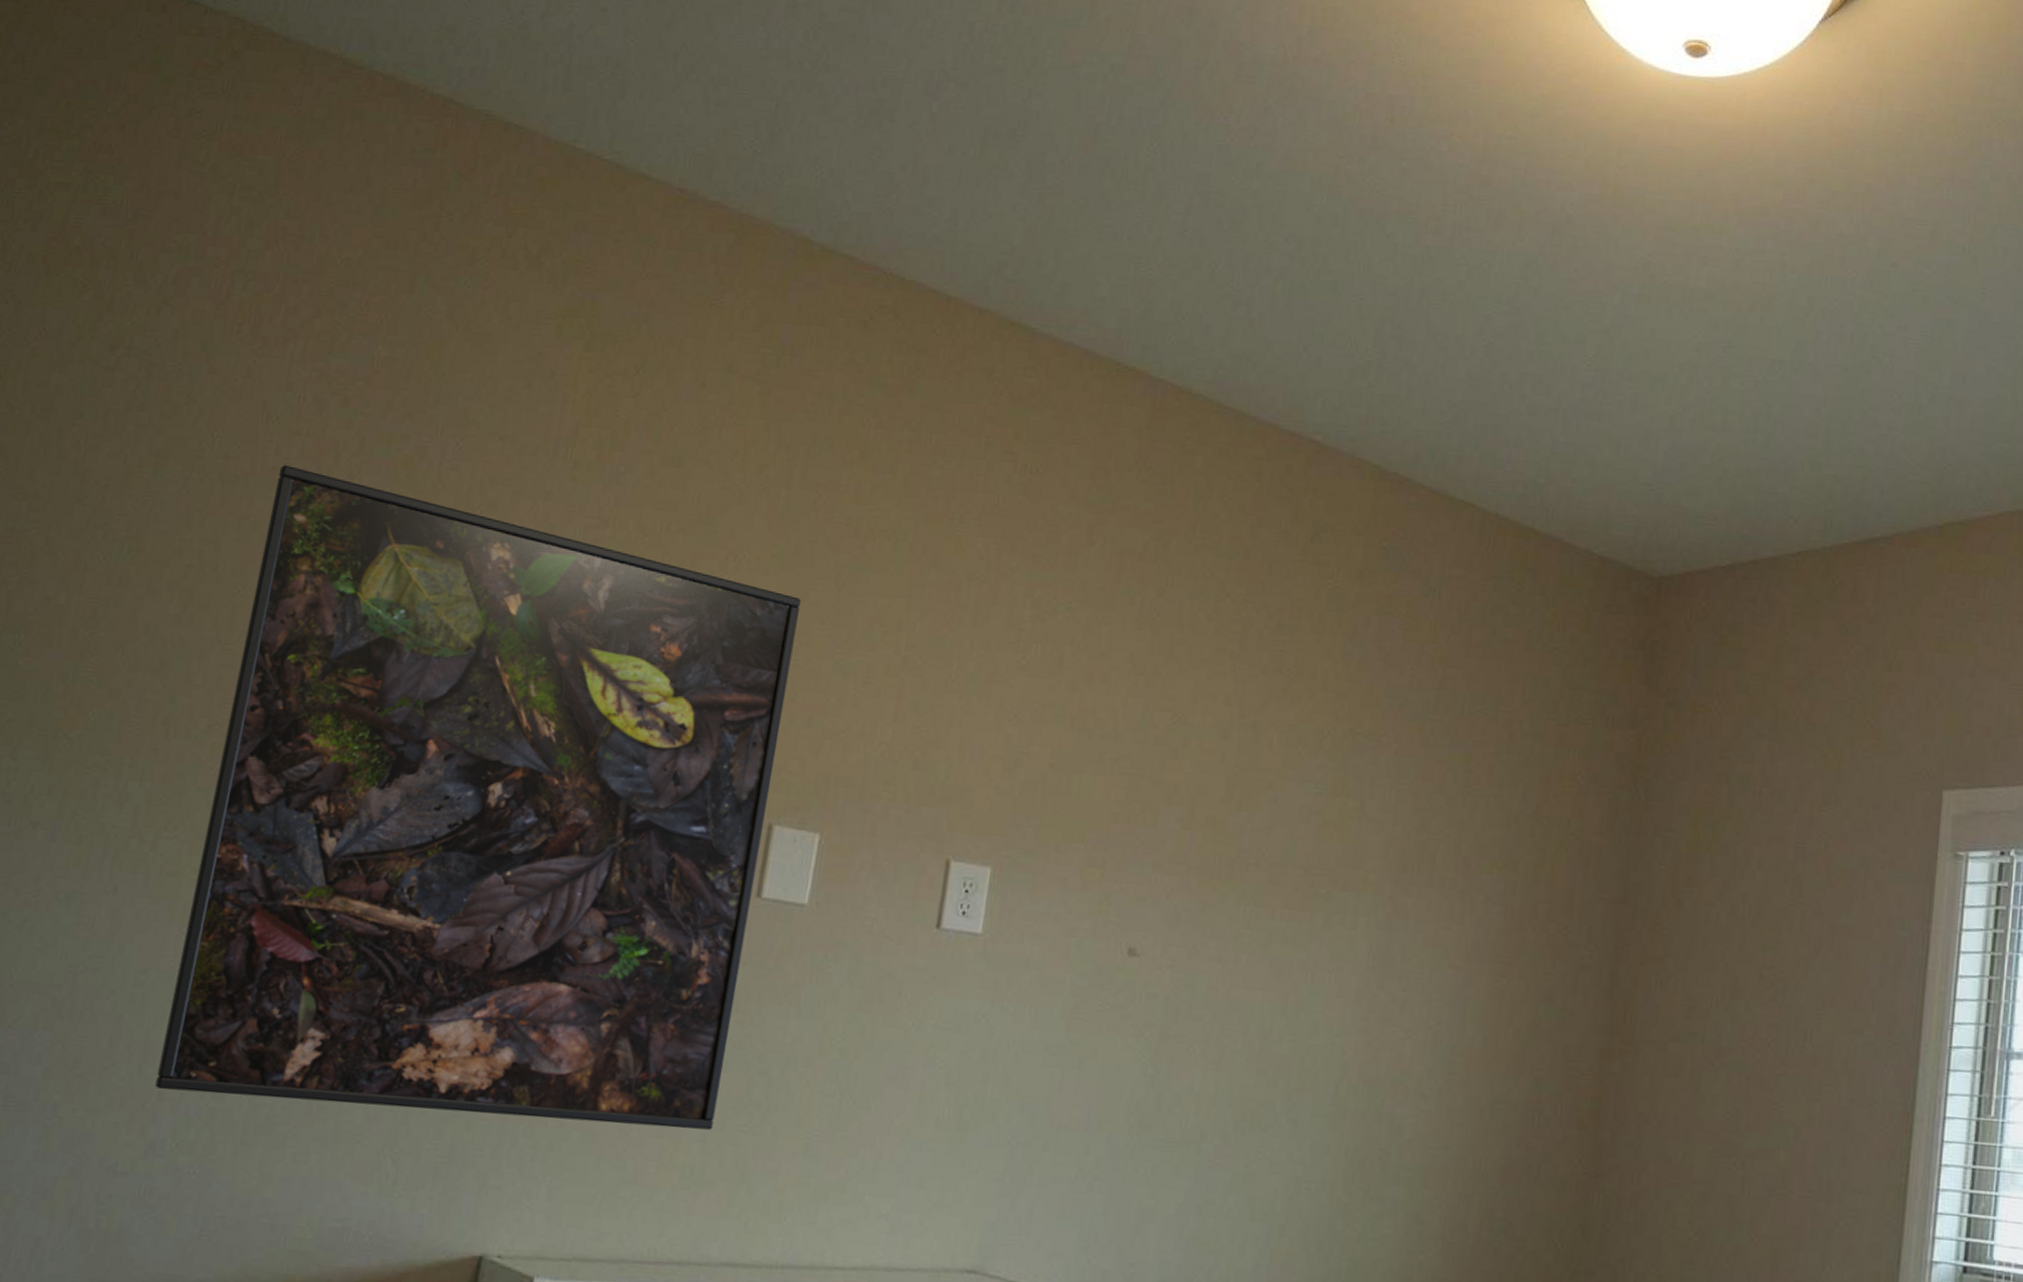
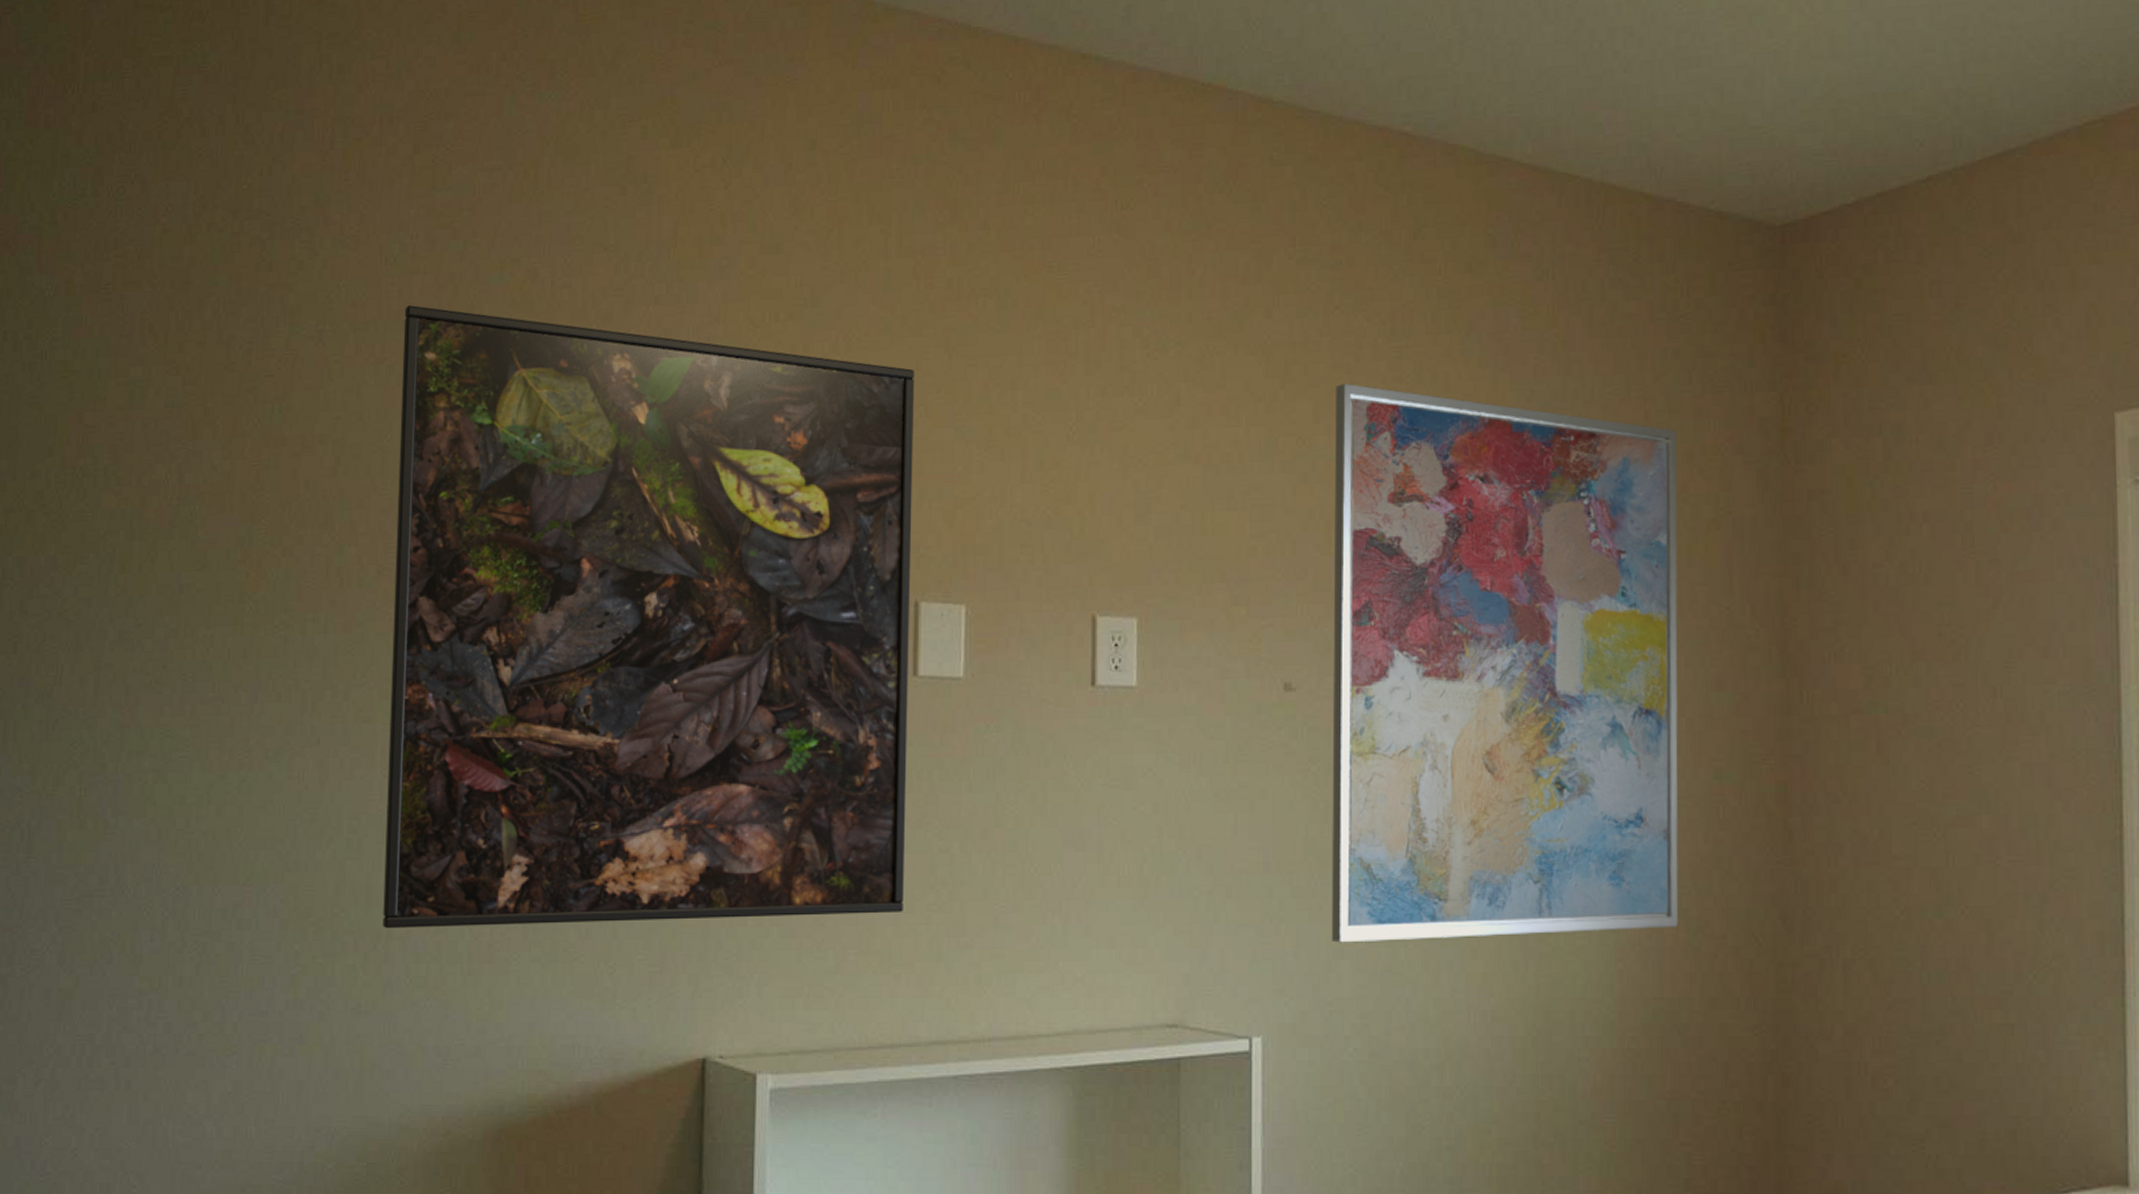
wall art: none [1142,668,1538,1226] -> present [1331,383,1679,943]

